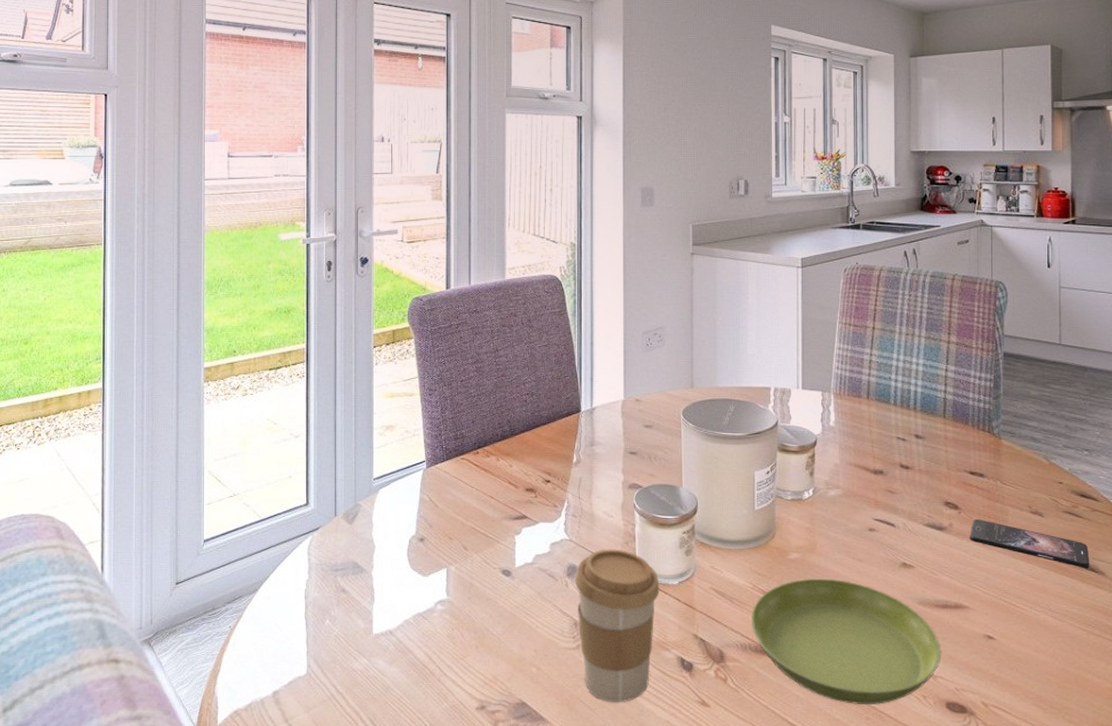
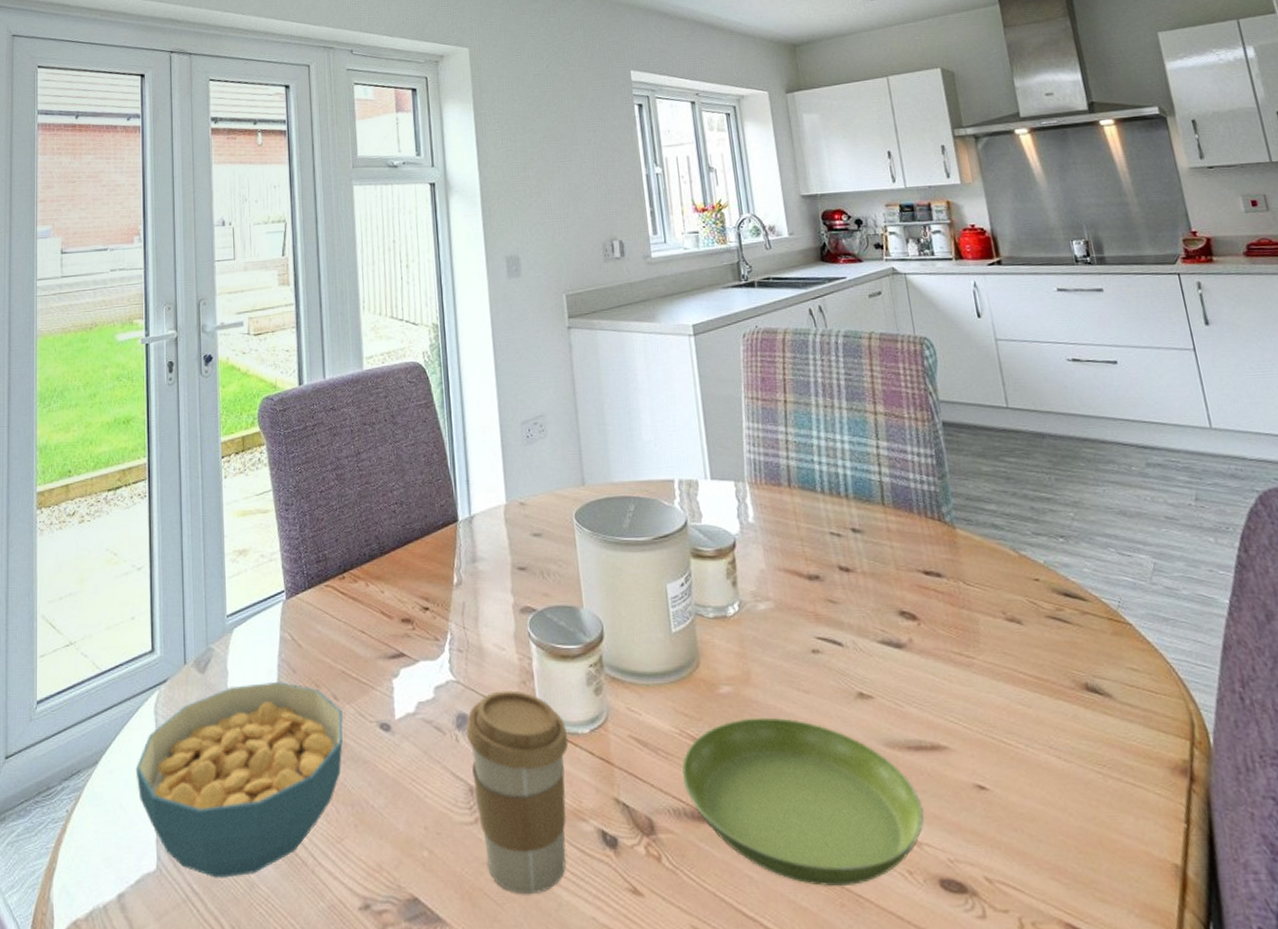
cereal bowl: none [290,533,471,682] -> present [135,681,343,878]
smartphone: present [970,519,1090,569] -> none [935,631,1092,691]

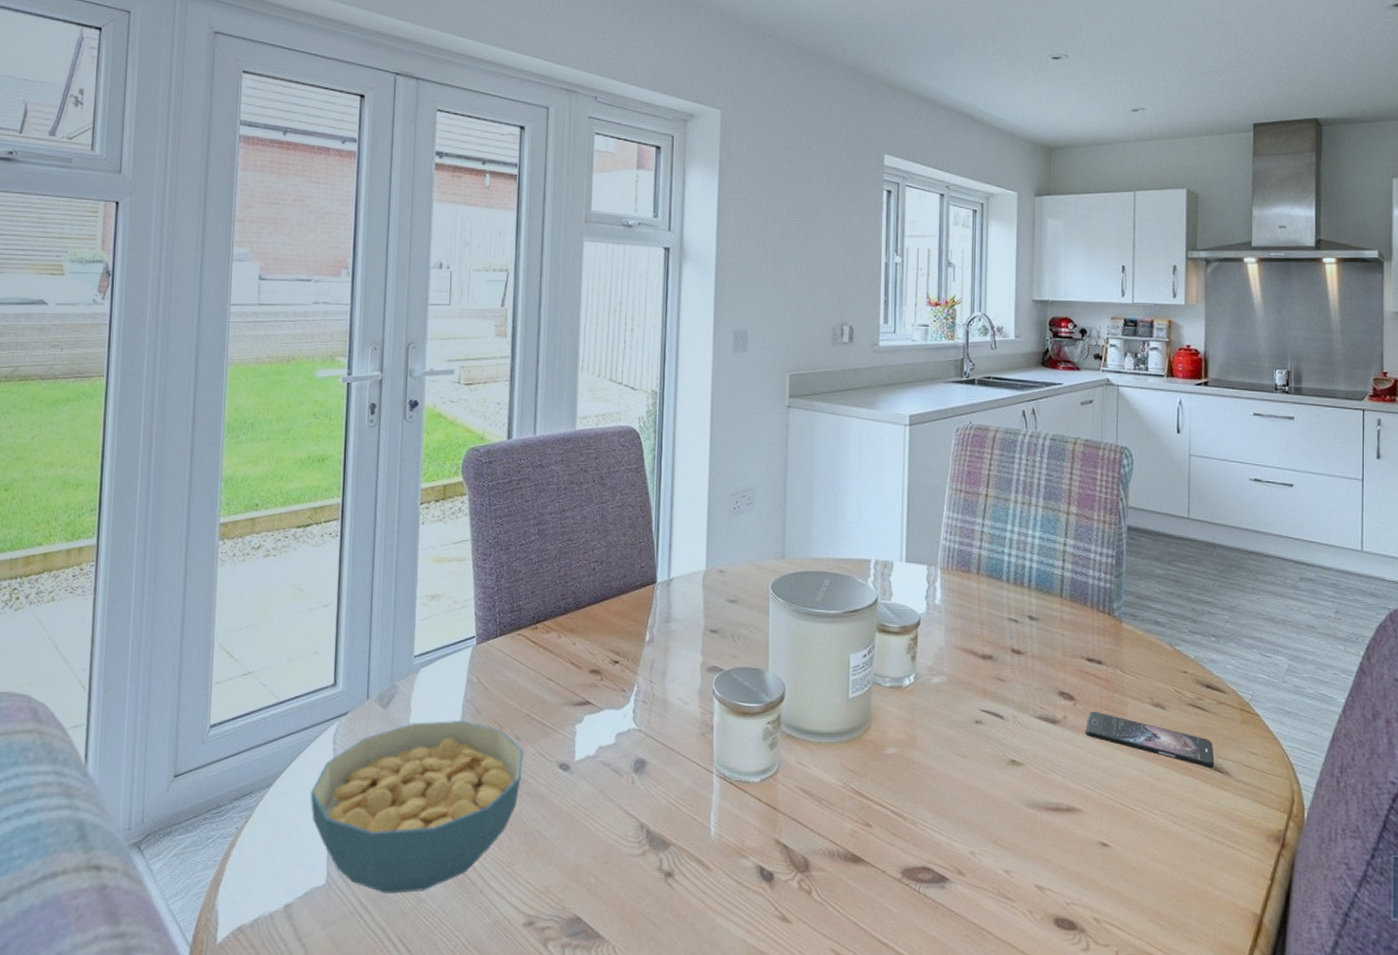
coffee cup: present [466,690,569,895] -> none [642,741,739,919]
saucer: present [681,717,924,886] -> none [840,776,1051,920]
smartphone: none [935,631,1092,691] -> present [1085,712,1215,769]

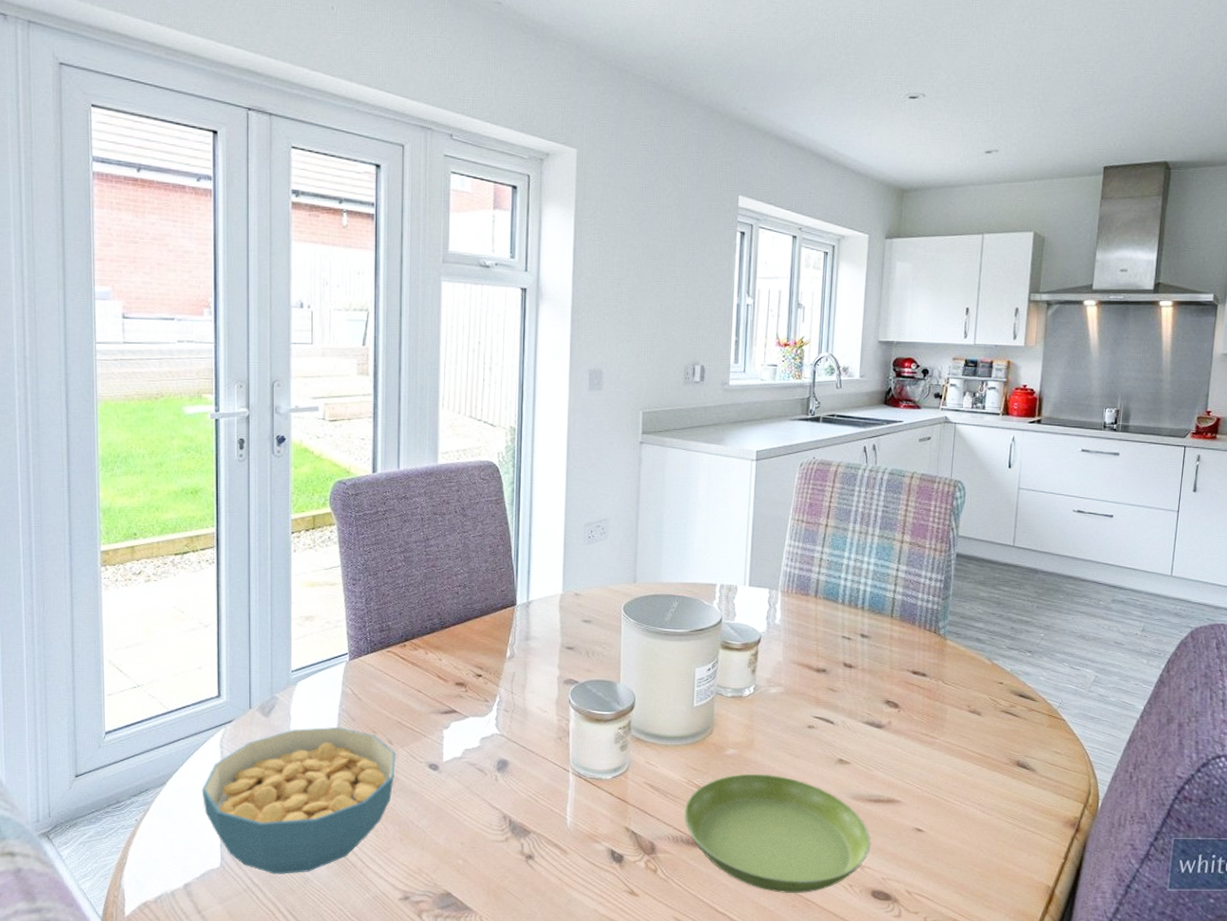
saucer: none [840,776,1051,920] -> present [684,773,871,893]
smartphone: present [1085,712,1215,769] -> none [907,718,1022,766]

